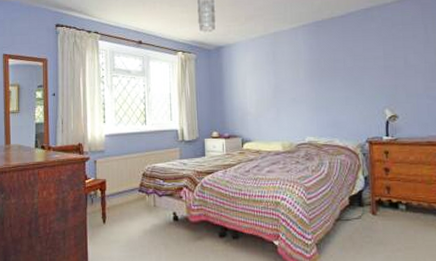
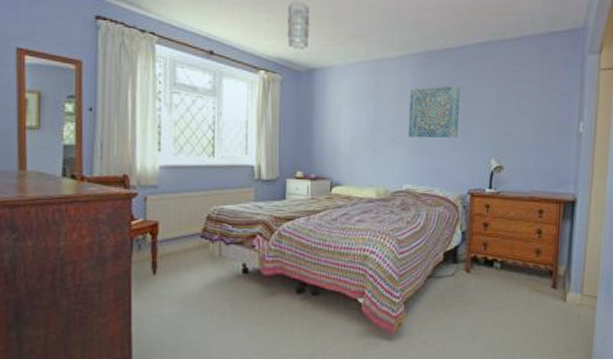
wall art: none [305,48,351,96] -> present [409,85,460,138]

